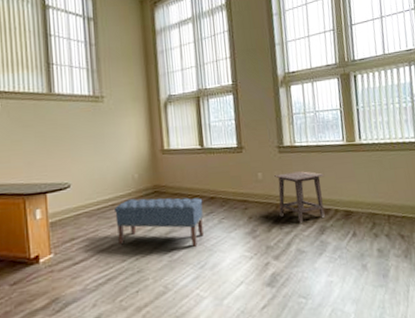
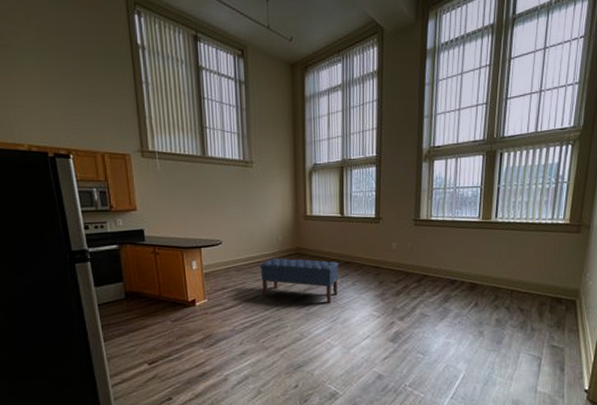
side table: present [274,171,325,223] -> none [408,244,456,291]

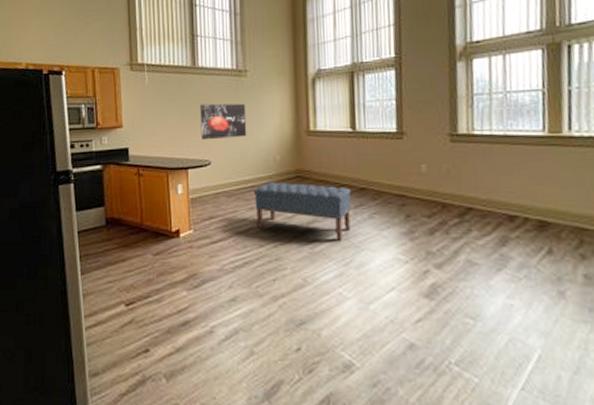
wall art: none [211,190,253,223] -> present [200,103,247,140]

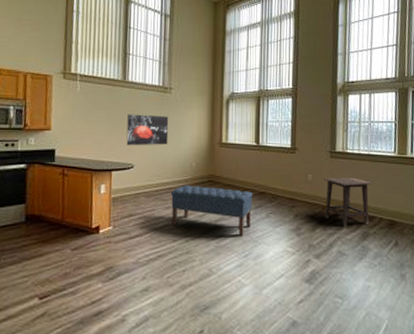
side table: none [443,166,513,229] -> present [324,177,373,227]

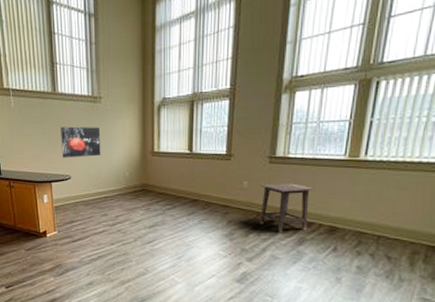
bench: present [171,185,253,236] -> none [107,194,186,240]

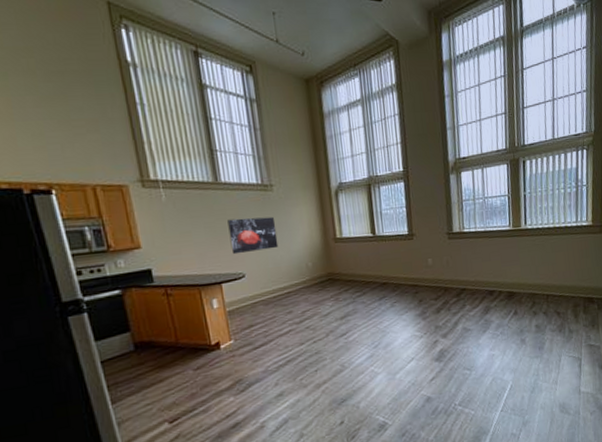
side table: present [259,183,316,232] -> none [444,256,491,304]

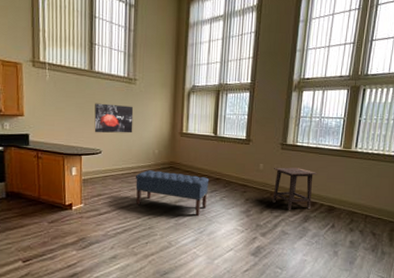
bench: none [290,283,377,330] -> present [135,170,210,216]
side table: none [444,256,491,304] -> present [272,167,318,210]

